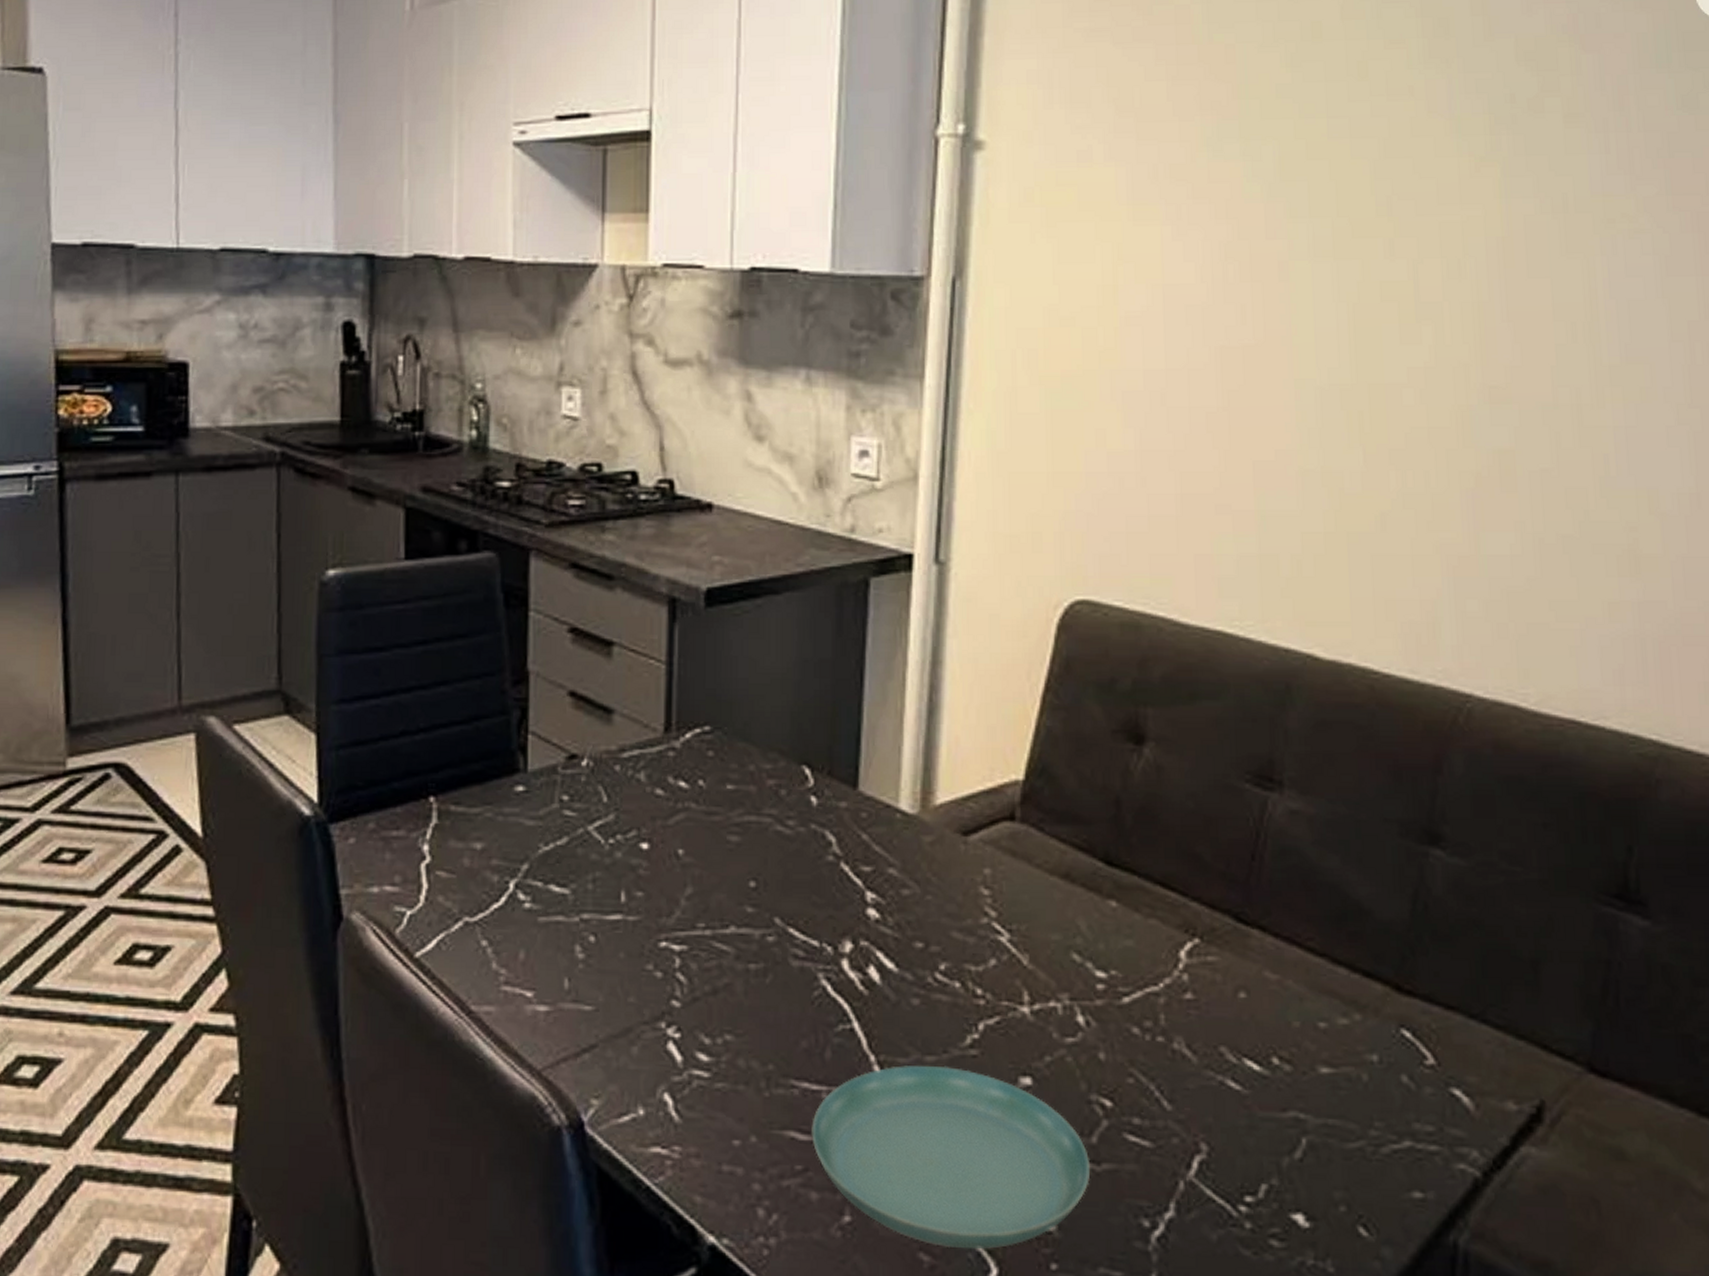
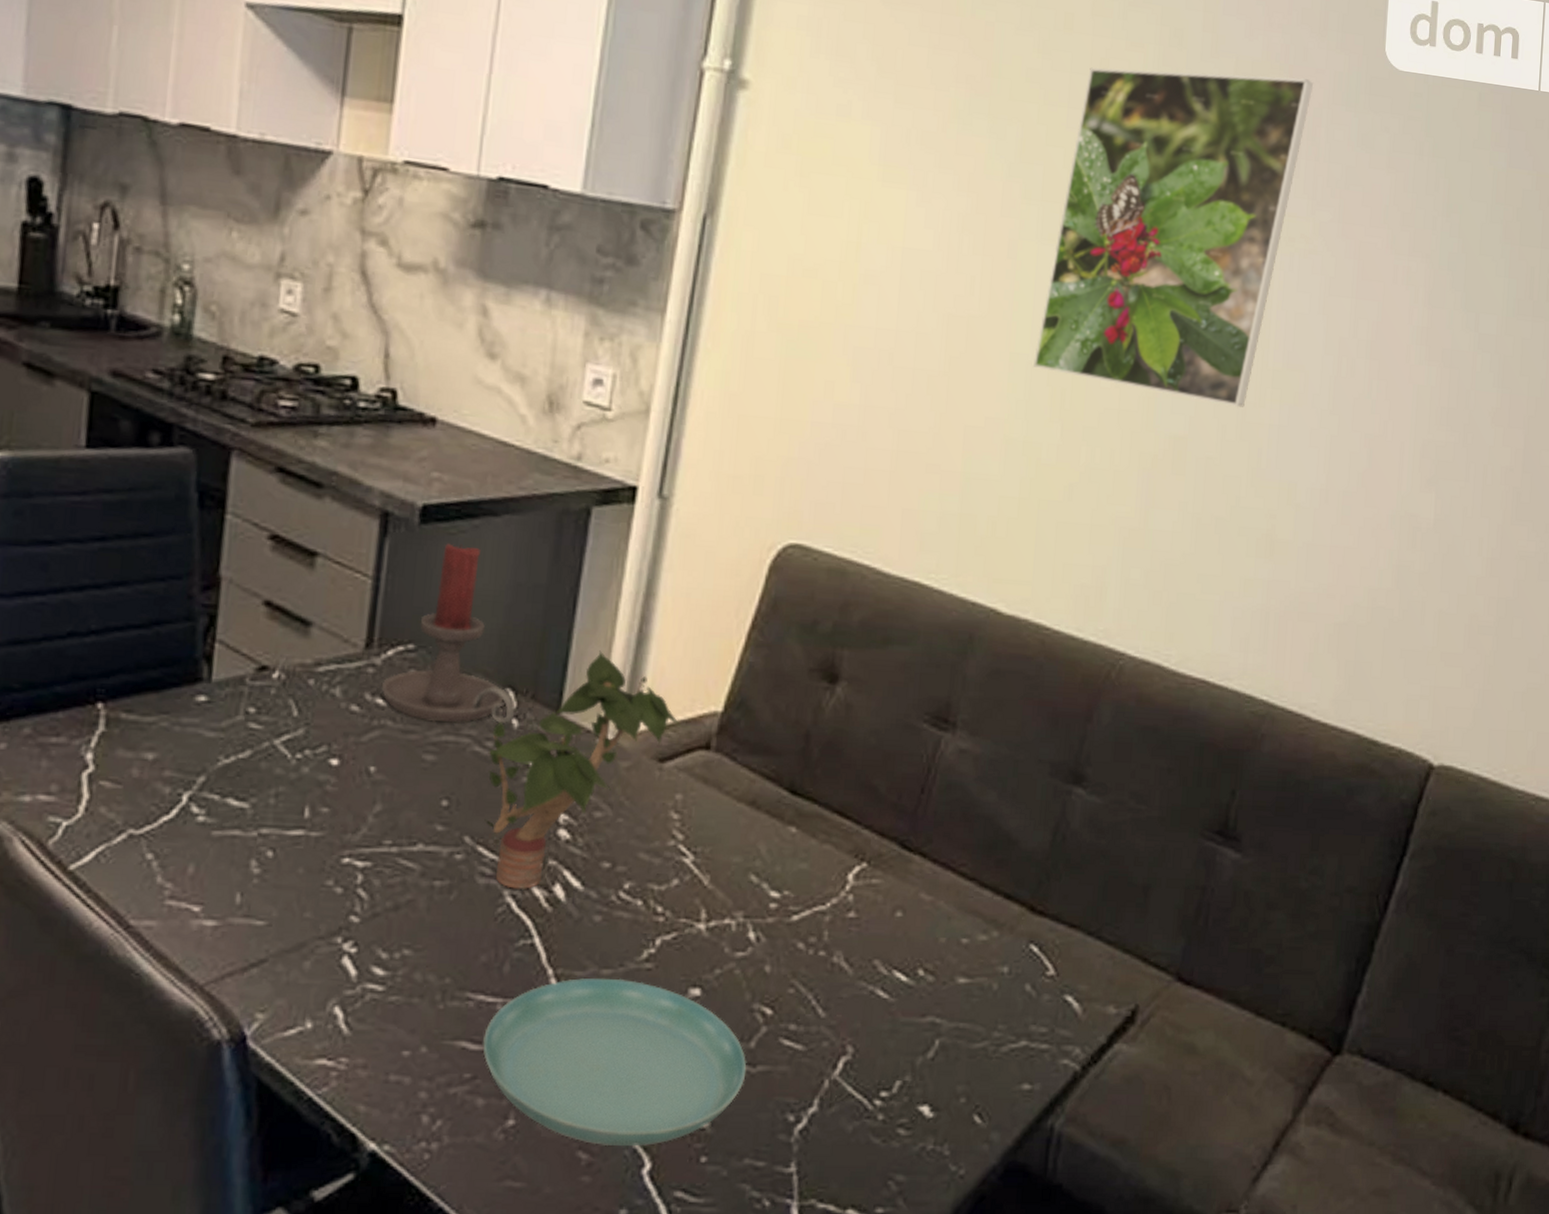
candle holder: none [682,624,813,803] -> present [381,543,515,723]
potted plant: none [790,722,981,972] -> present [484,650,680,889]
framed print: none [1322,46,1613,412] -> present [1033,67,1314,408]

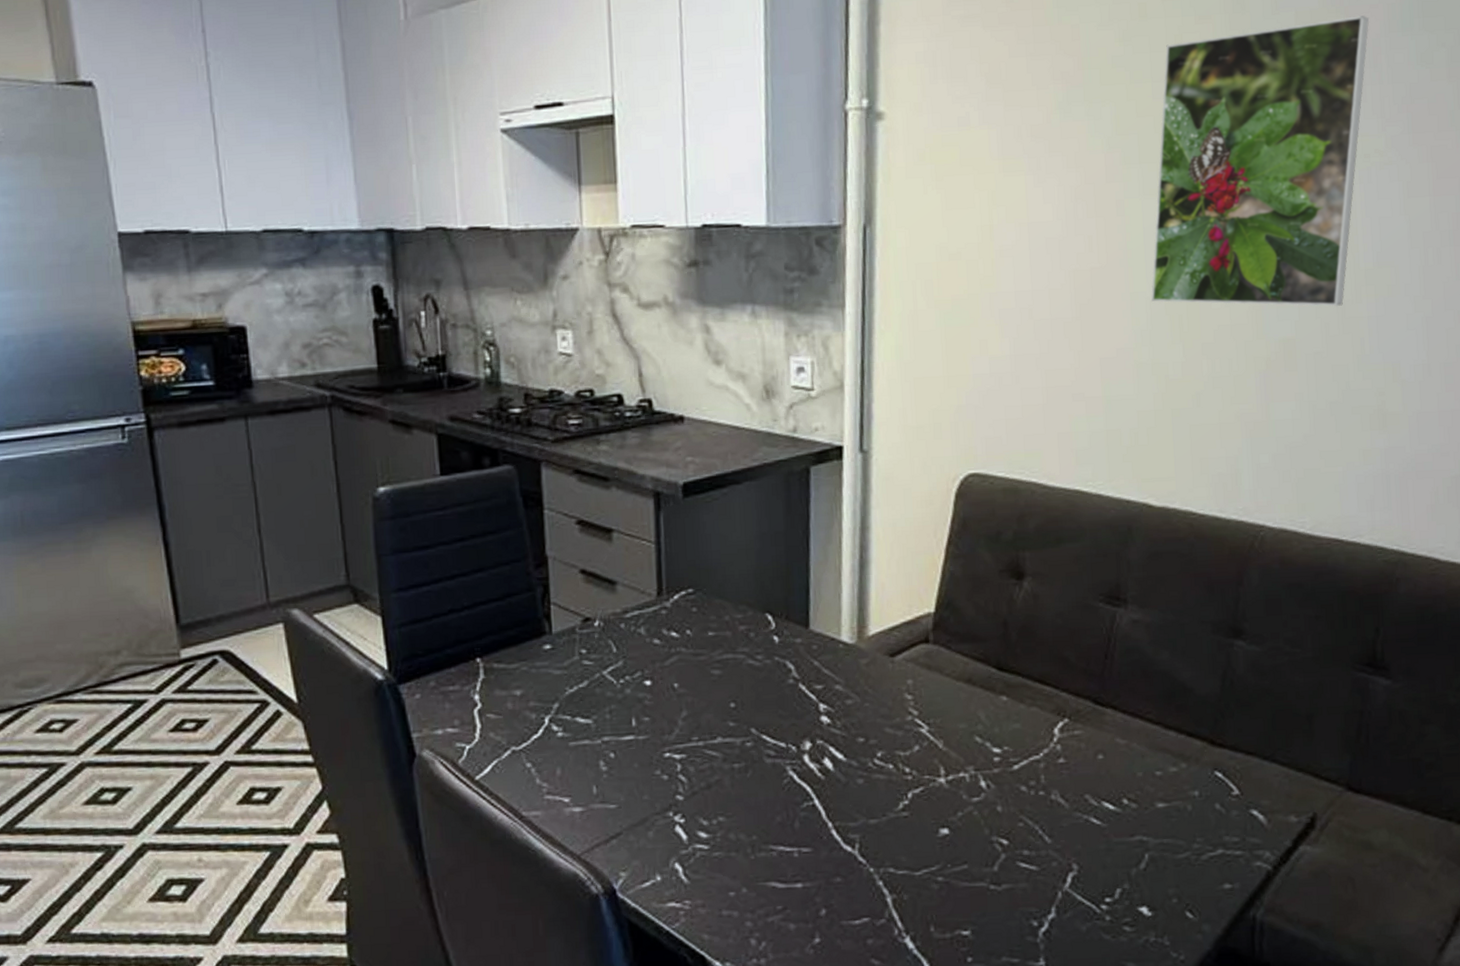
candle holder: present [381,543,515,723] -> none [673,509,775,645]
saucer: present [483,977,747,1147] -> none [787,825,994,954]
potted plant: present [484,650,680,889] -> none [759,576,903,765]

